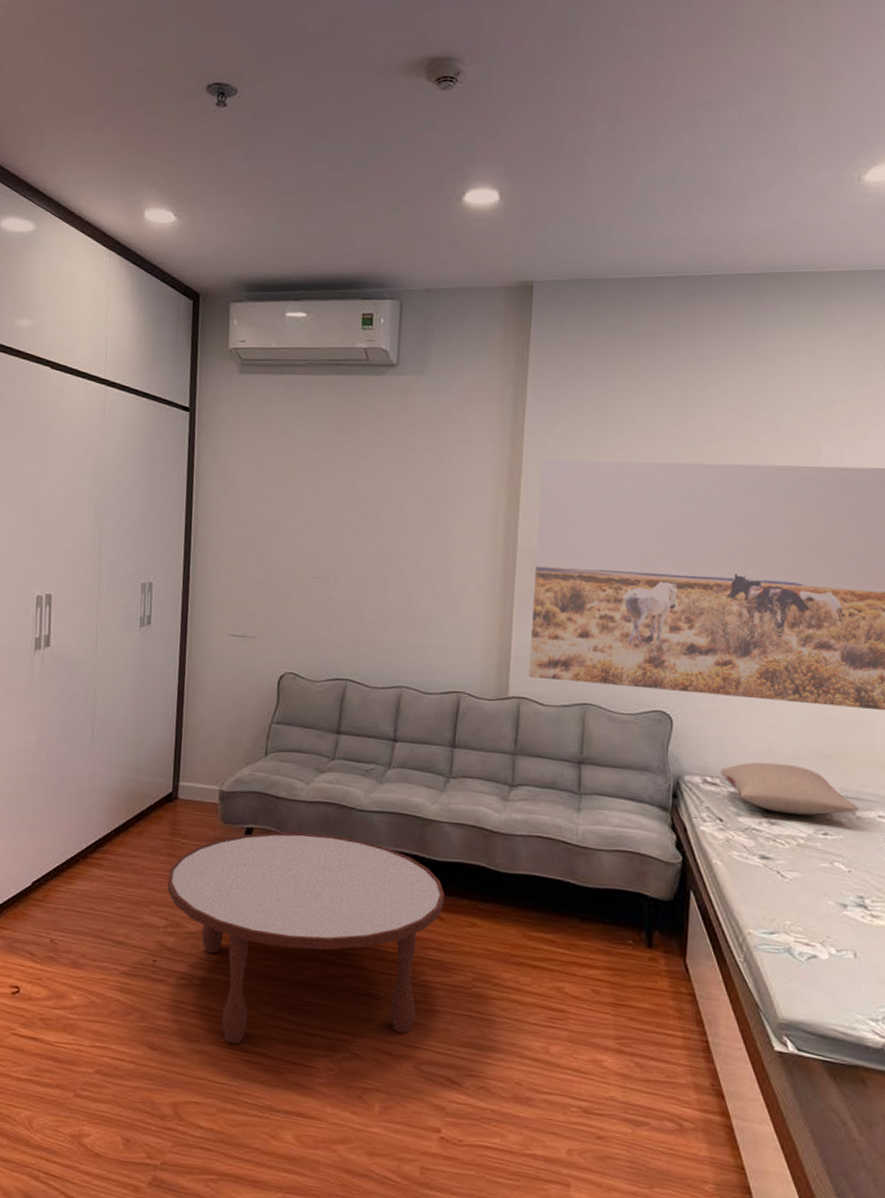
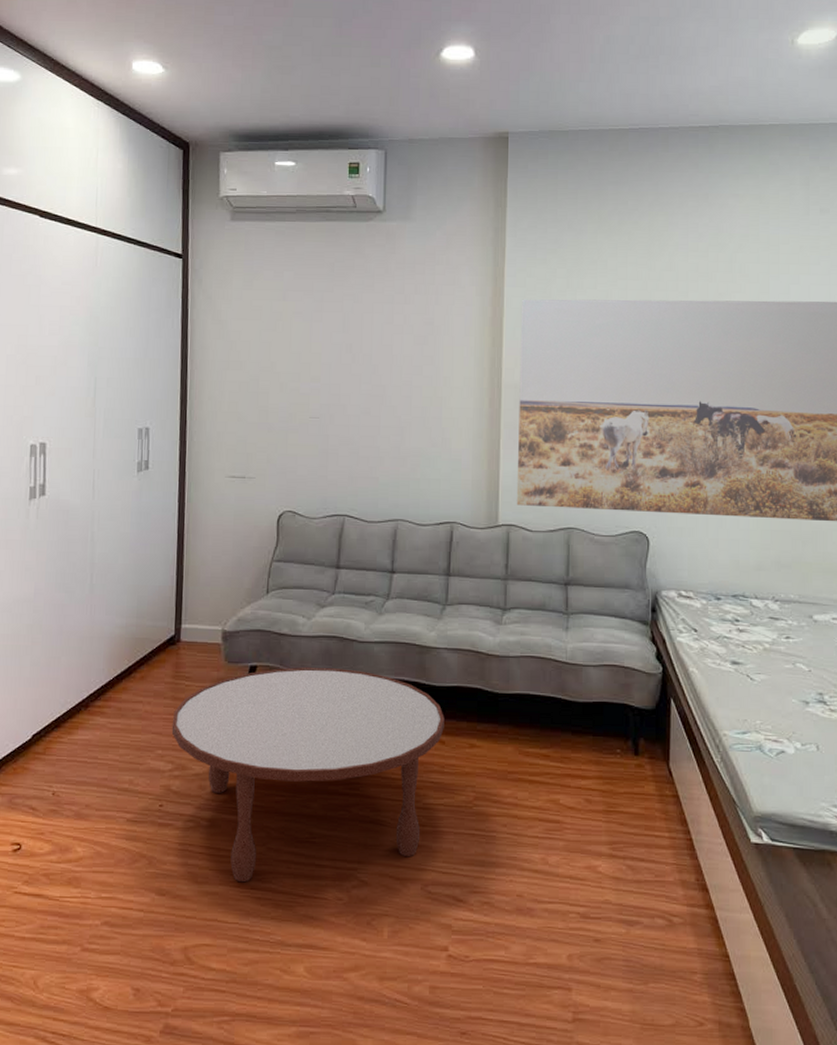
pillow: present [721,762,859,816] -> none [694,574,815,622]

